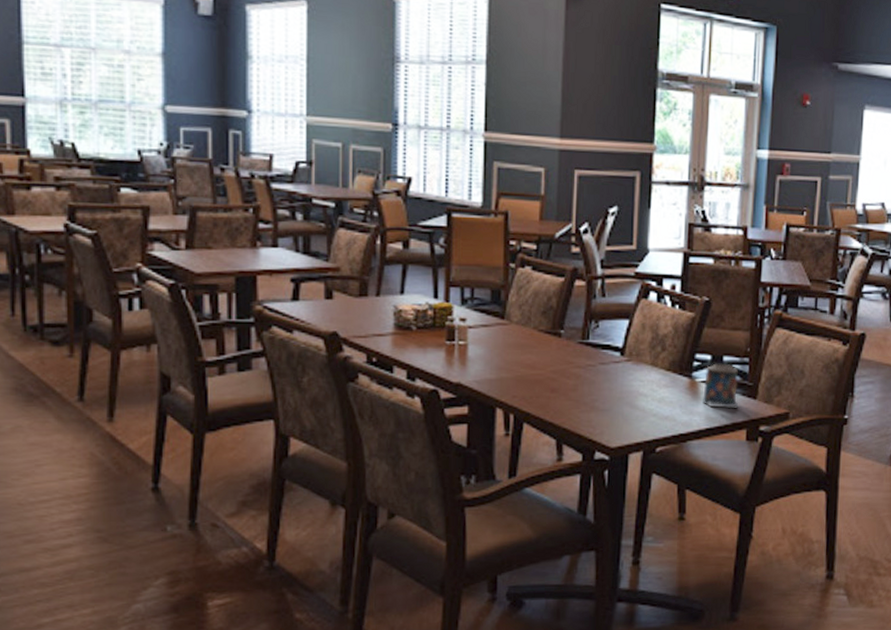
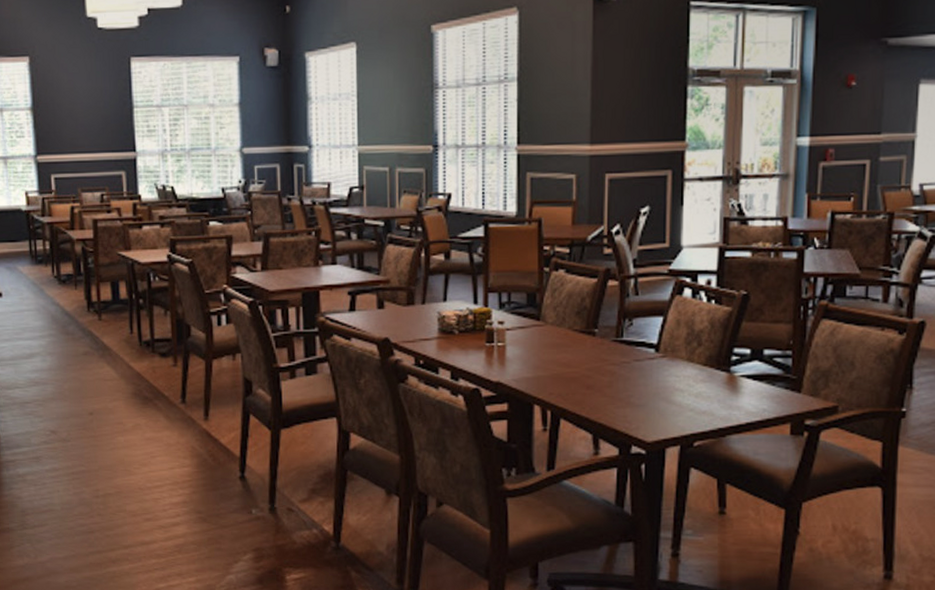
candle: present [703,363,739,408] -> none [742,357,782,402]

